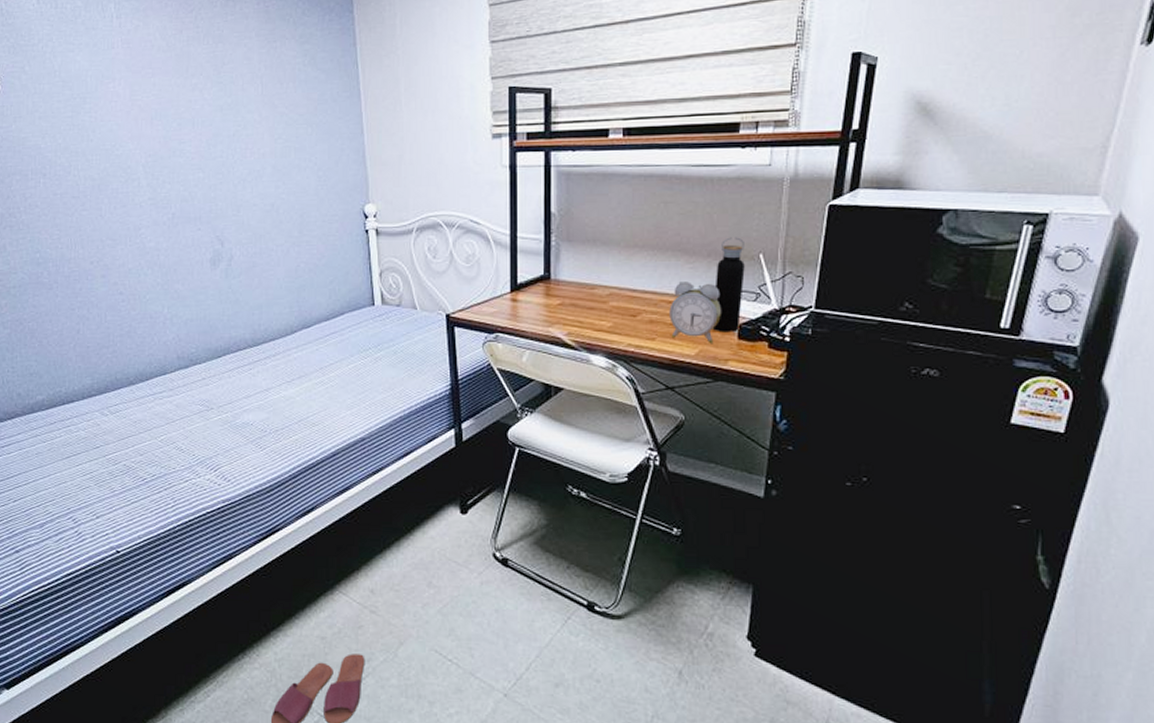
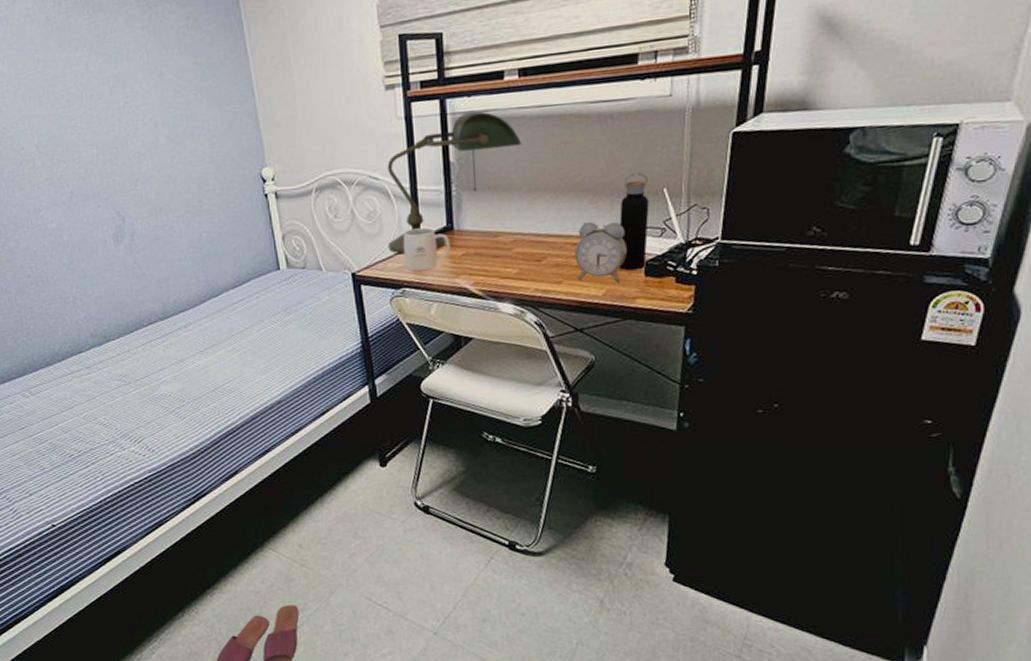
desk lamp: none [485,166,623,299] -> present [387,111,523,254]
mug: none [499,275,547,318] -> present [403,227,451,272]

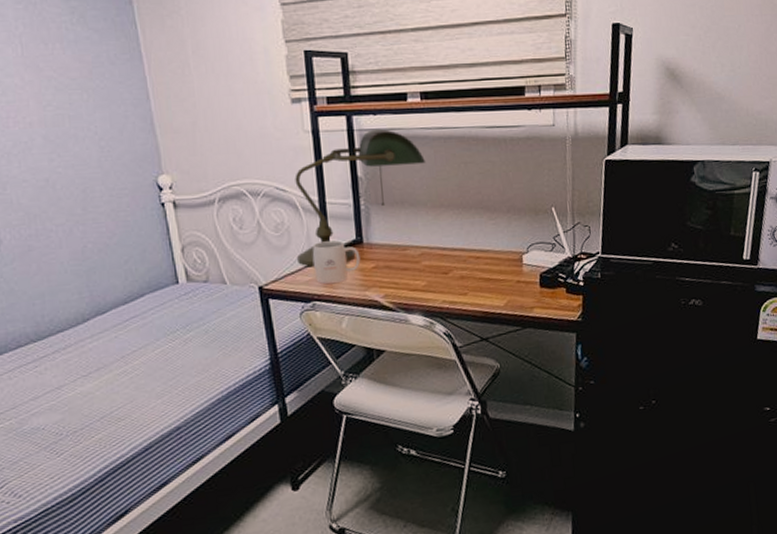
alarm clock: present [574,221,627,284] -> none [477,237,524,295]
water bottle: present [619,173,649,271] -> none [515,193,541,282]

